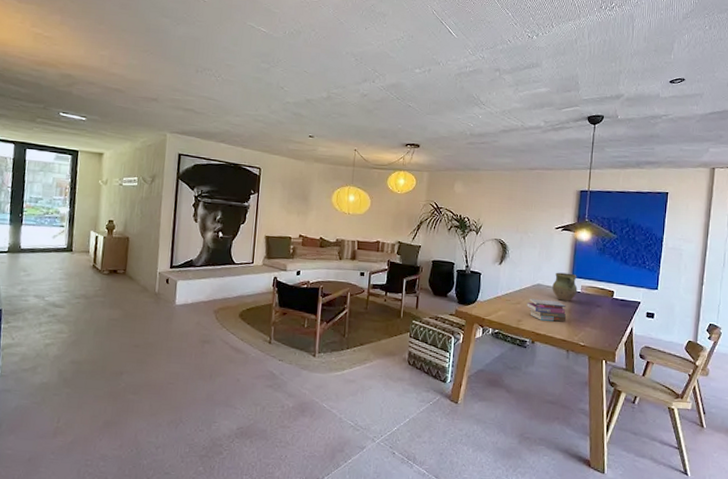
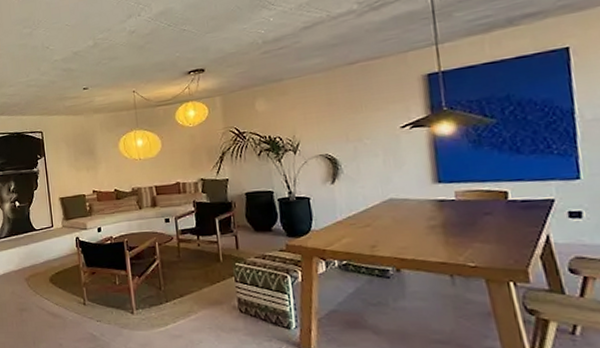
books: present [526,298,567,322] -> none [379,215,442,243]
ceramic jug: present [552,272,578,301] -> none [411,178,451,215]

